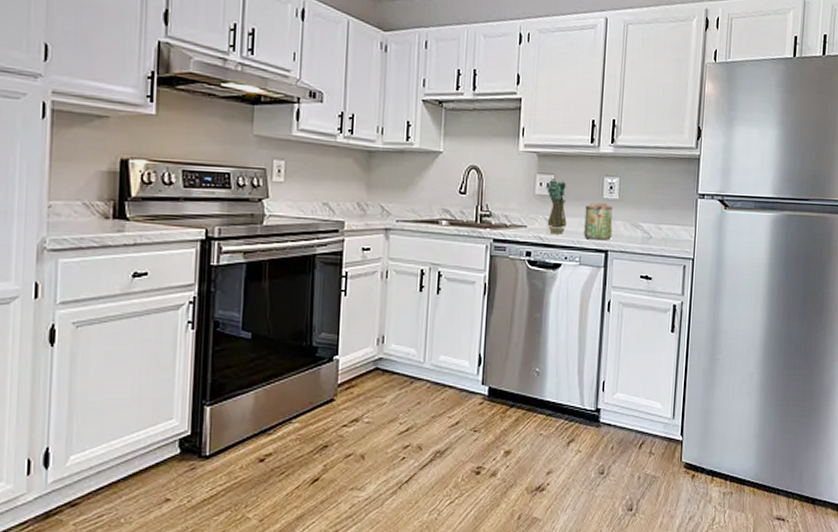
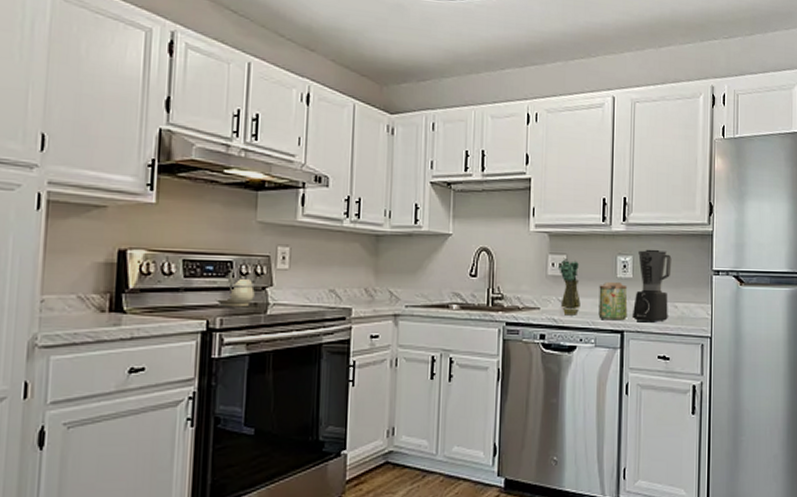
kettle: none [213,177,252,218] -> present [215,266,255,308]
blender: none [616,171,658,245] -> present [632,249,672,324]

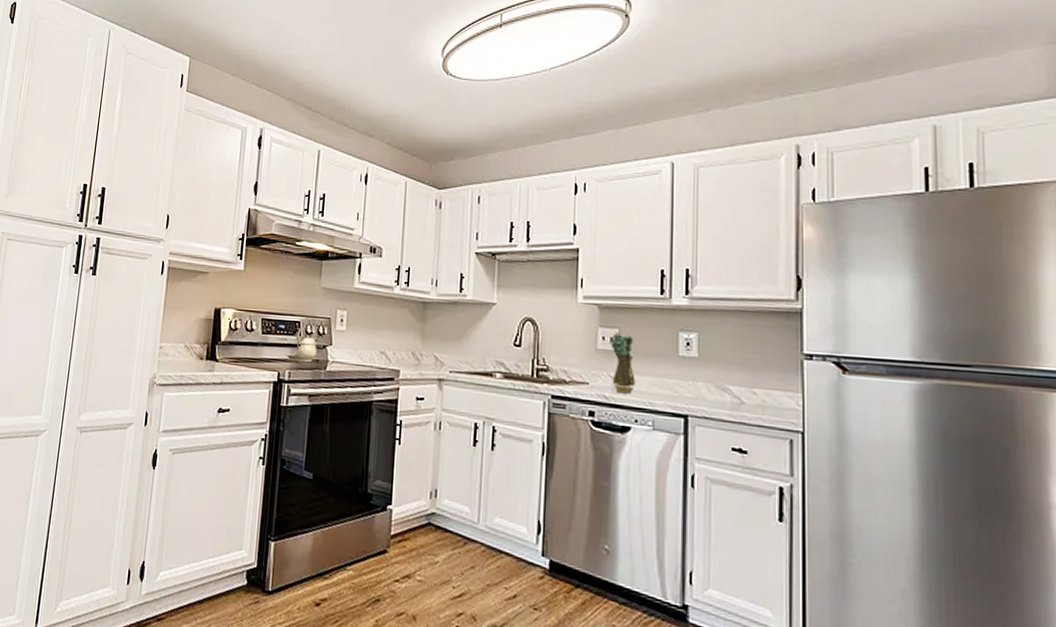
canister: present [598,282,628,321] -> none [657,360,693,404]
blender: present [632,249,672,324] -> none [697,326,748,411]

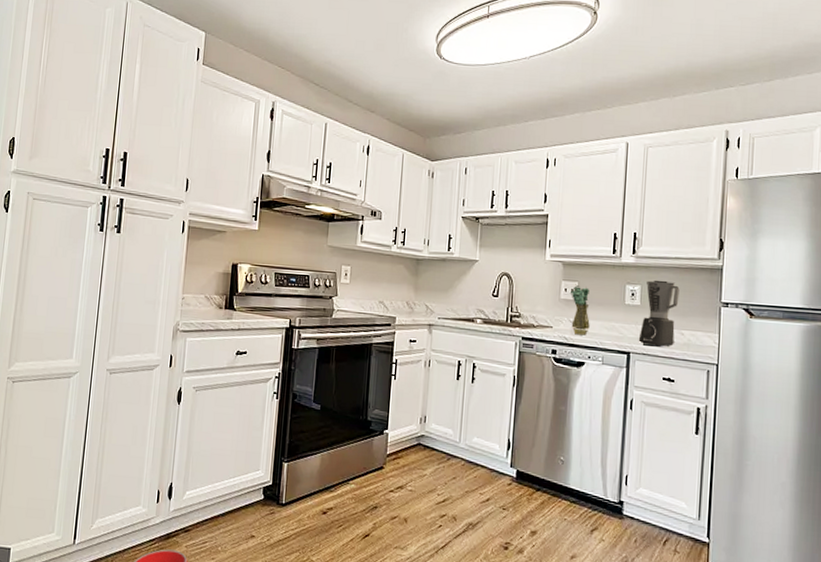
kettle: present [285,325,317,363] -> none [296,279,325,312]
blender: none [697,326,748,411] -> present [638,280,680,348]

